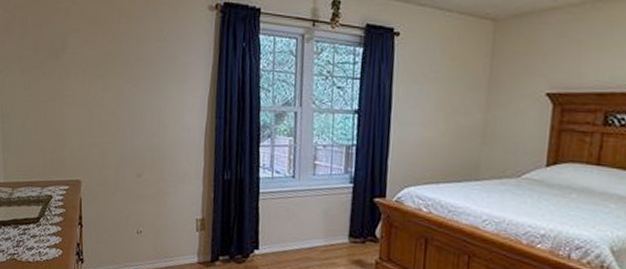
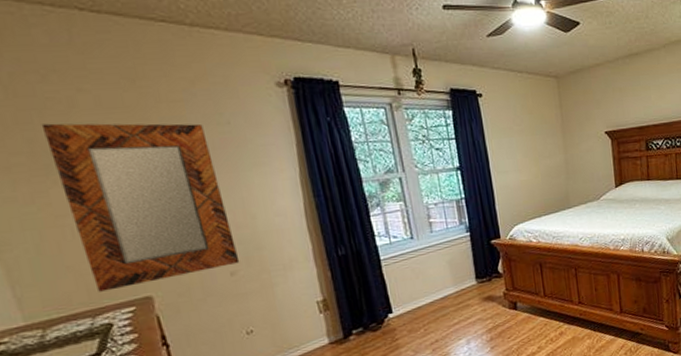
home mirror: none [46,27,147,169] -> present [41,123,240,292]

